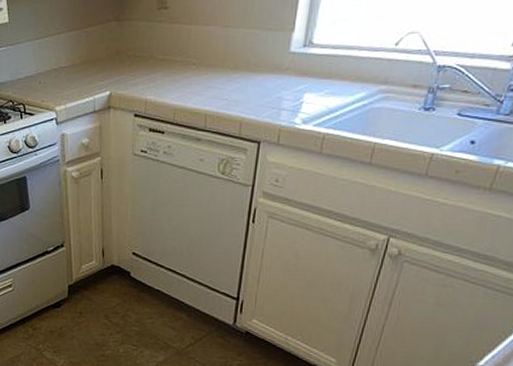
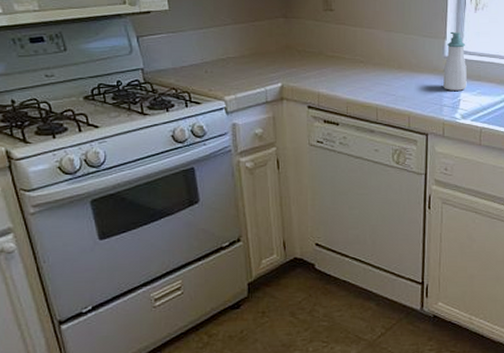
soap bottle: none [284,21,318,92] -> present [443,31,467,91]

